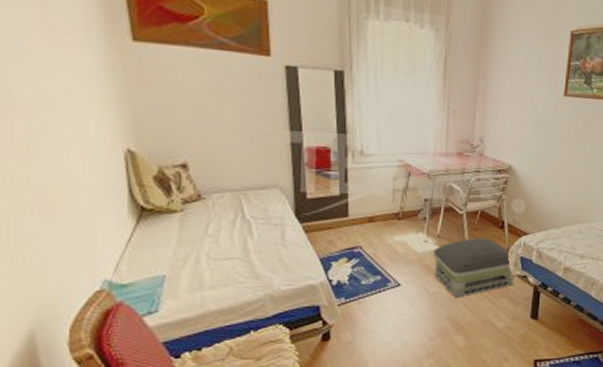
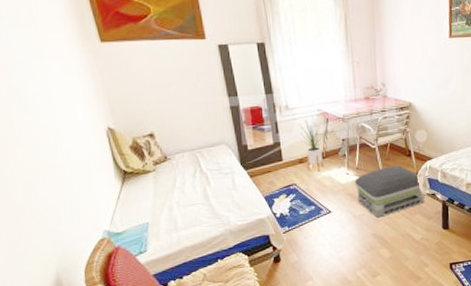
house plant: none [372,168,406,233] -> present [298,117,326,170]

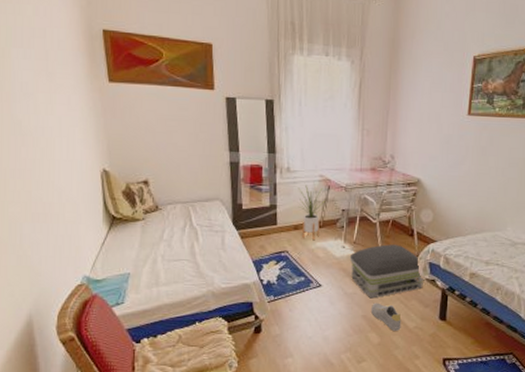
shoe: none [380,221,409,245] -> present [371,302,402,331]

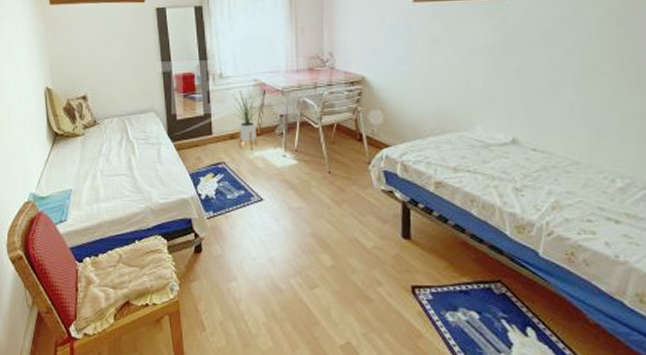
air purifier: present [349,244,423,299] -> none [291,151,379,214]
shoe: present [371,302,402,331] -> none [321,218,357,251]

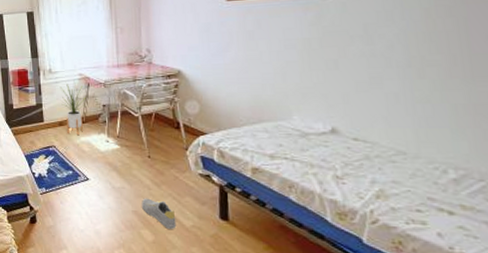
shoe: none [321,218,357,251] -> present [142,198,177,229]

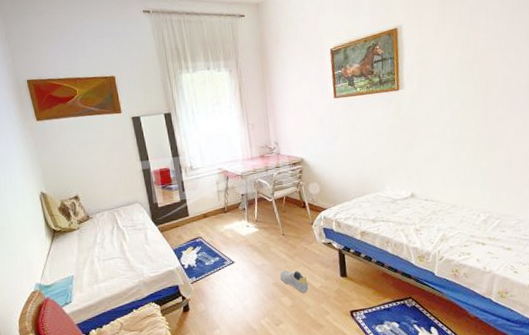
house plant: present [59,81,86,135] -> none [201,175,226,224]

